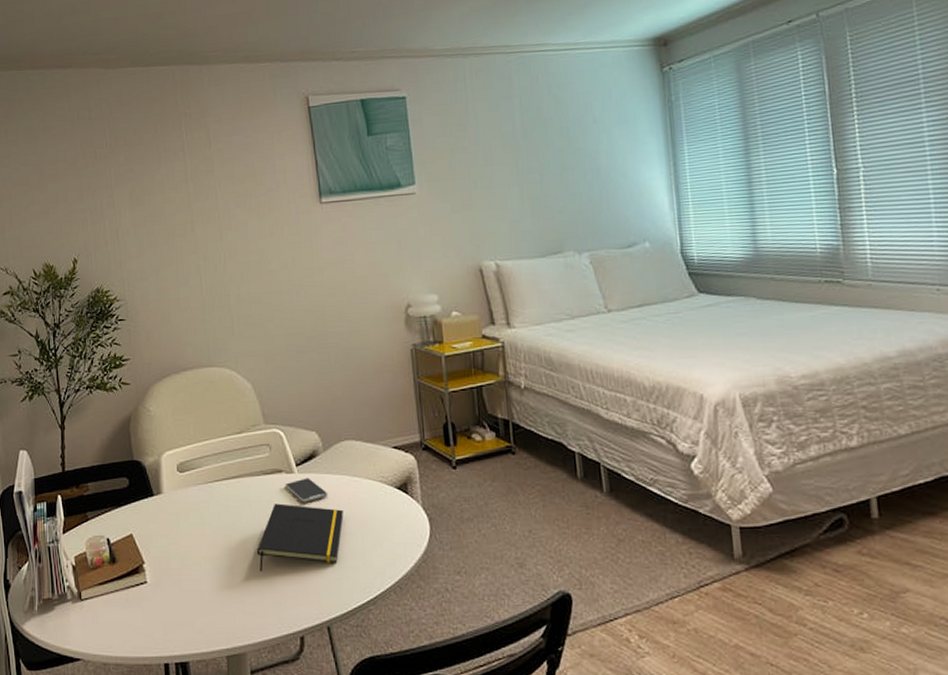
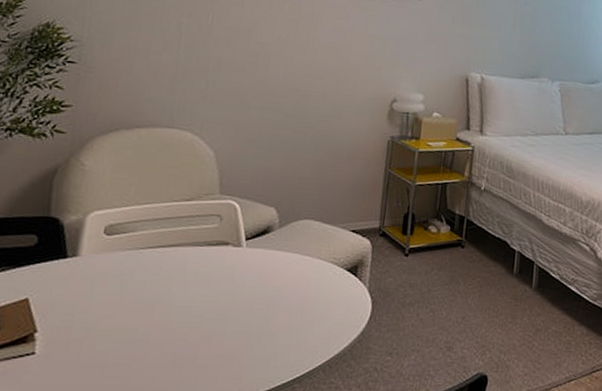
notepad: present [256,503,343,572] -> none [180,276,287,347]
smartphone: present [285,478,328,503] -> none [229,252,275,278]

